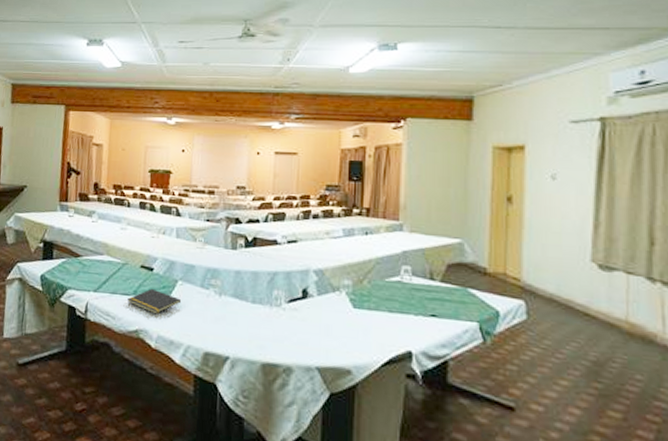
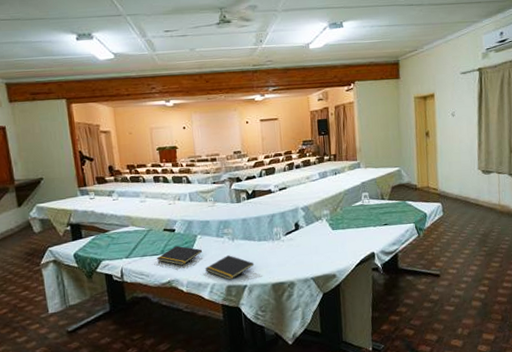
notepad: none [180,313,243,346] -> present [204,255,255,280]

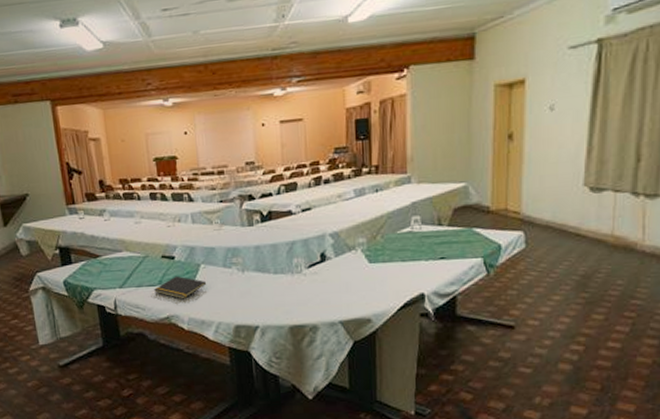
notepad: present [204,255,255,280] -> none [209,289,269,319]

